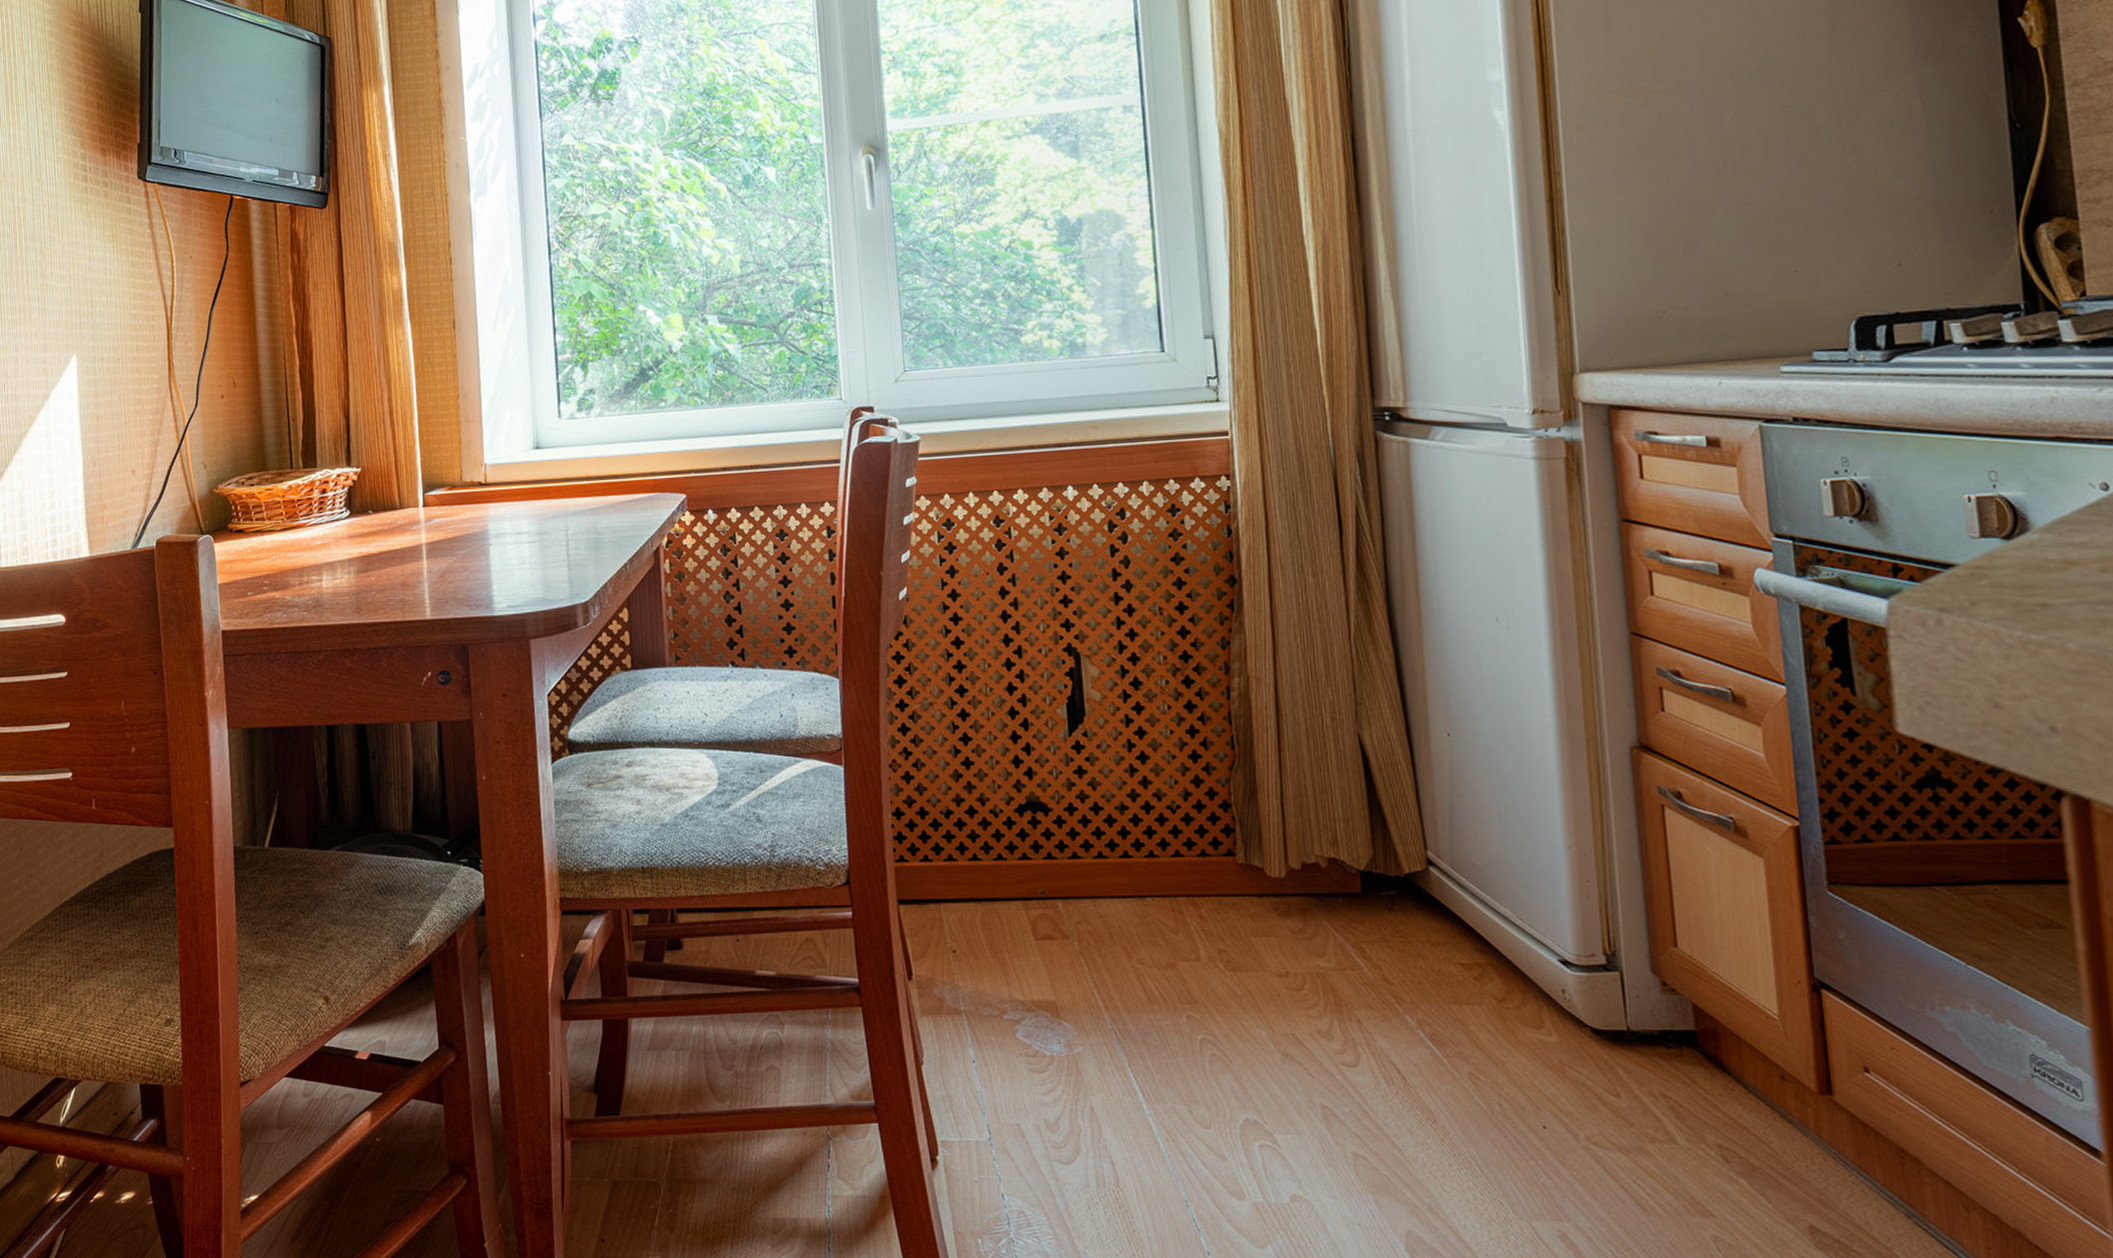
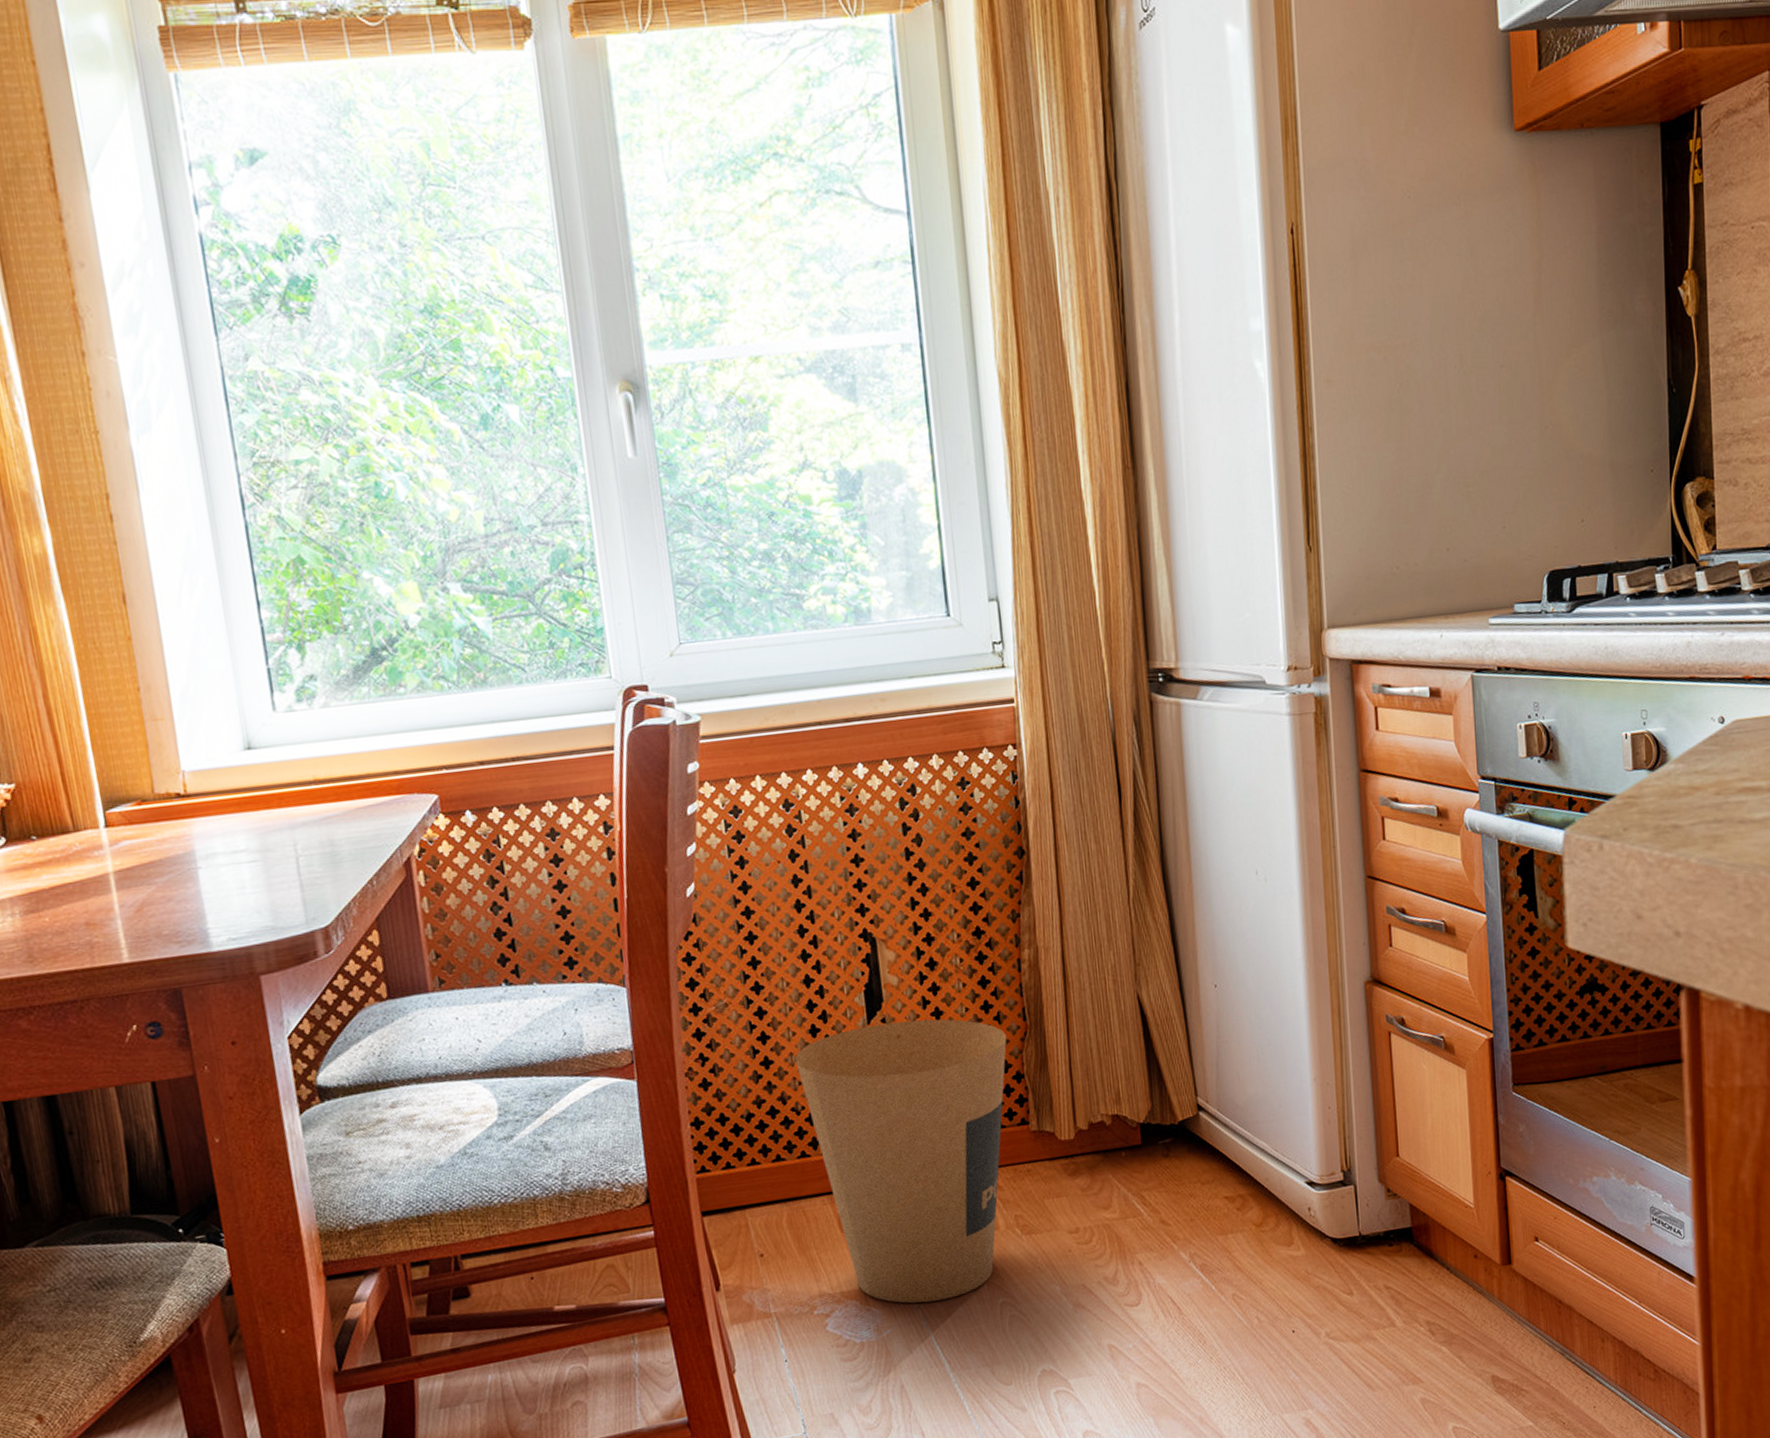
trash can: none [996,736,1214,1026] -> present [795,1019,1007,1304]

